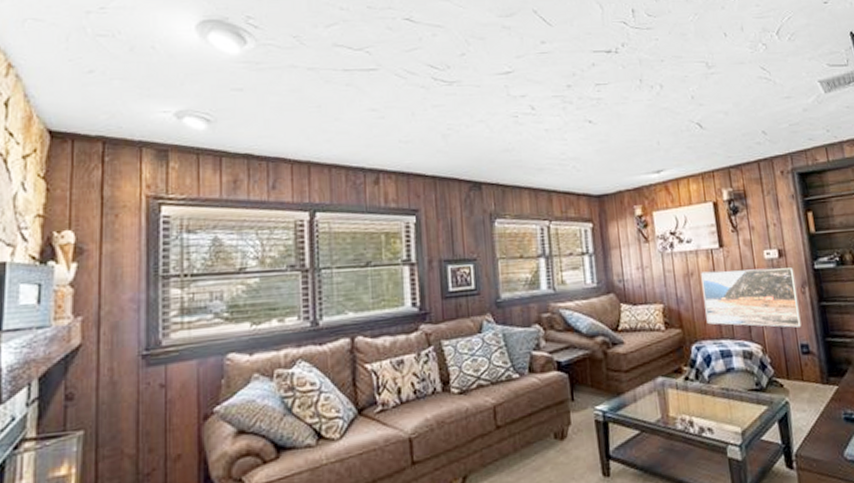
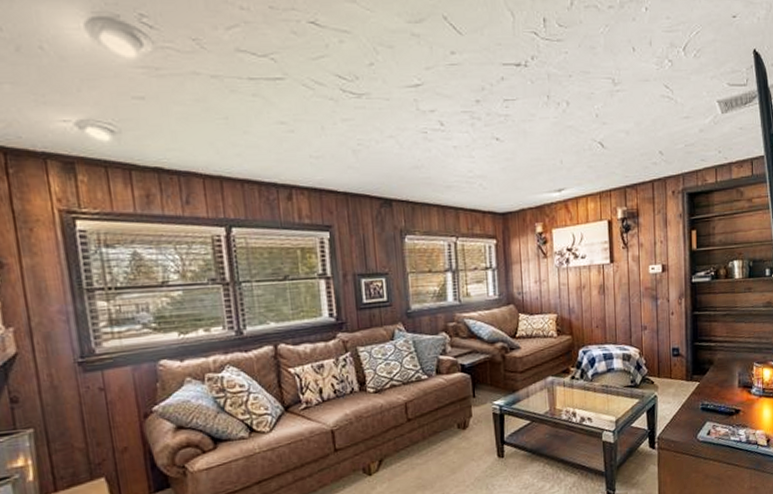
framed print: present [701,267,802,328] -> none [592,281,675,334]

